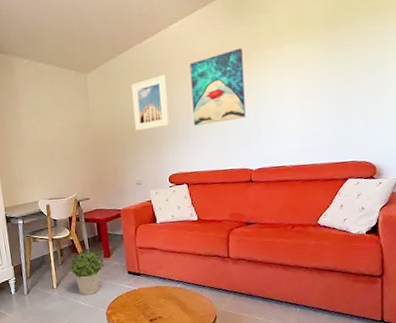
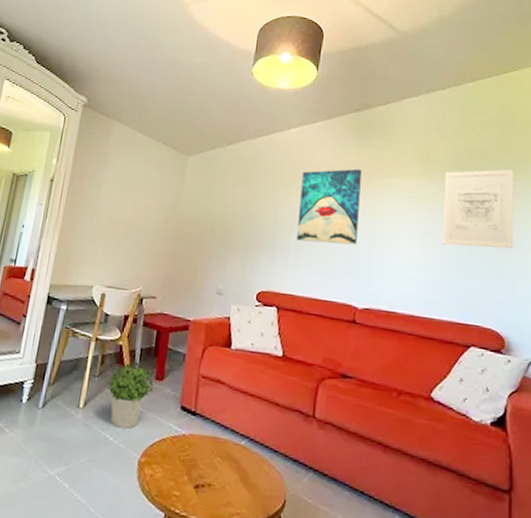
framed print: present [131,75,169,131] -> none [228,177,275,234]
wall art: none [319,13,382,99] -> present [443,169,513,249]

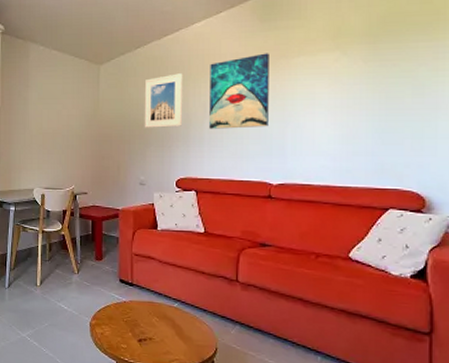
potted plant: present [106,361,154,429] -> none [56,247,95,299]
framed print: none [228,177,275,234] -> present [144,73,183,128]
wall art: present [443,169,513,249] -> none [357,29,436,115]

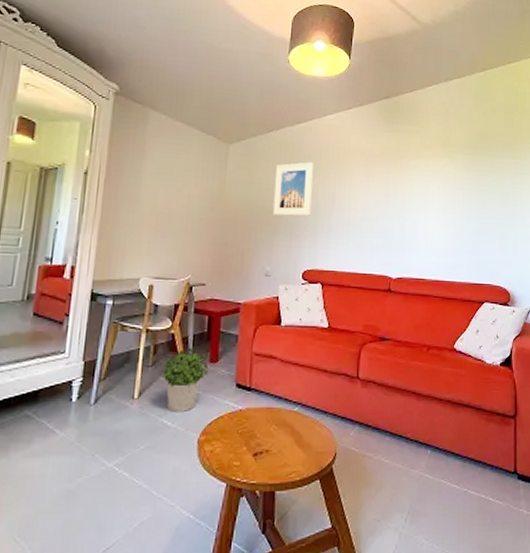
potted plant: none [56,247,95,299] -> present [161,347,209,412]
wall art: present [209,53,269,129] -> none [337,152,392,222]

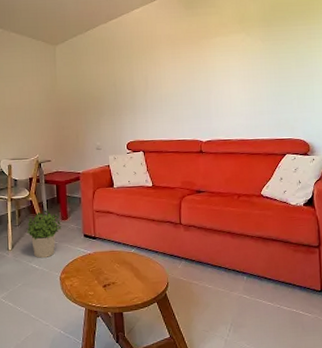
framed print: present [272,162,314,216] -> none [96,52,129,100]

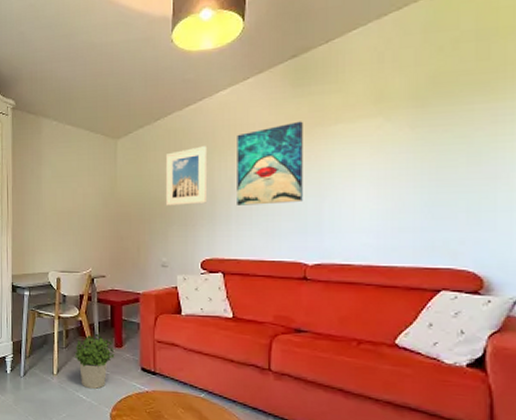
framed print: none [96,52,129,100] -> present [165,146,208,206]
wall art: none [148,34,197,98] -> present [237,121,303,205]

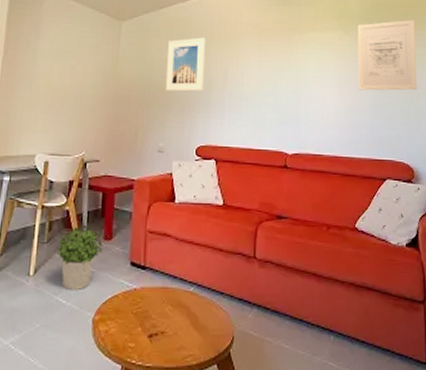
wall art: present [237,121,303,205] -> none [230,26,285,97]
wall art: none [404,89,495,187] -> present [357,19,417,91]

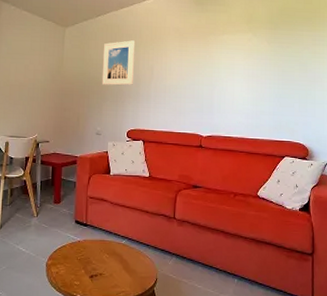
potted plant: present [56,224,103,290] -> none [17,191,53,241]
wall art: present [357,19,417,91] -> none [264,23,314,84]

